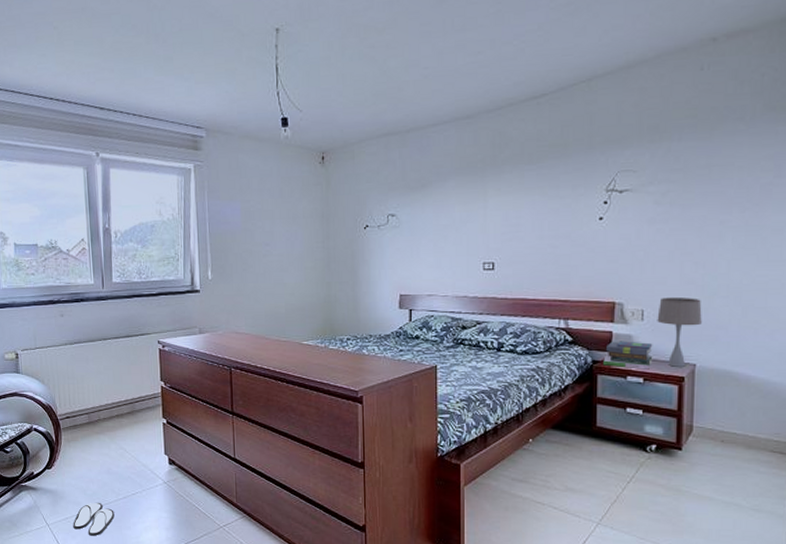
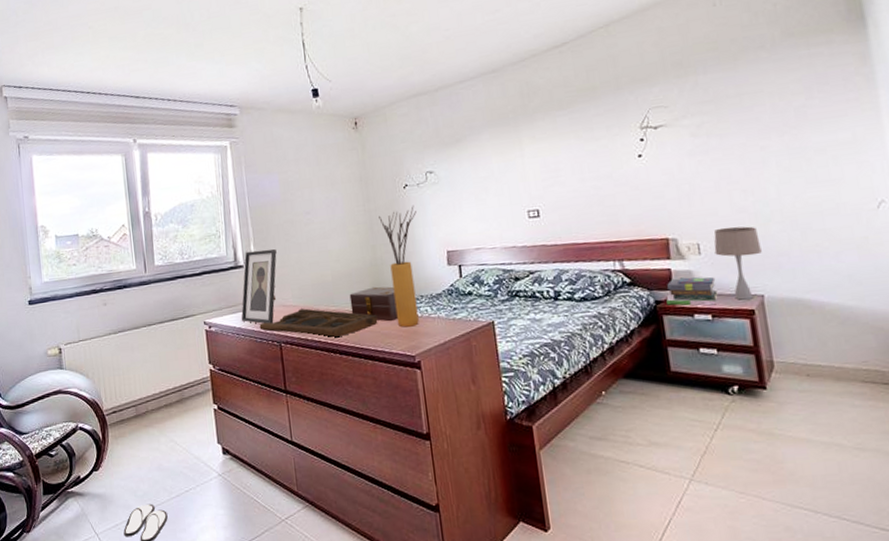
picture frame: none [194,276,233,349] -> present [241,248,277,324]
decorative tray: none [211,337,326,368] -> present [259,308,378,338]
jewelry box: none [301,322,346,357] -> present [349,286,398,322]
vase: none [337,246,374,364] -> present [379,204,419,328]

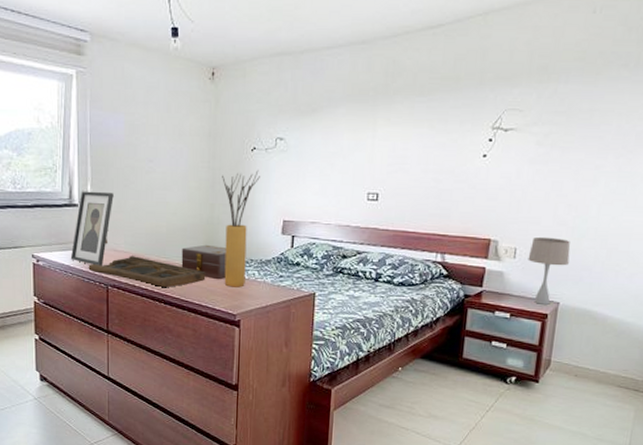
books: present [666,277,718,306] -> none [474,277,522,306]

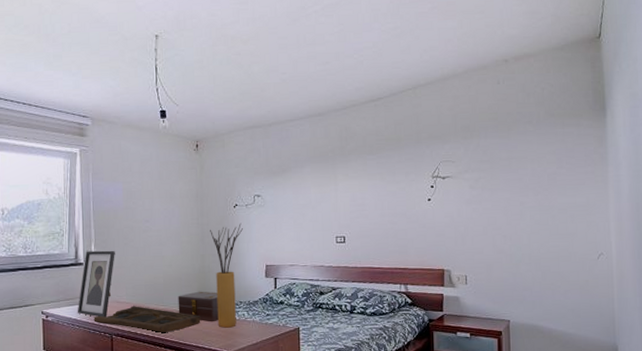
table lamp: present [528,238,570,305] -> none [477,265,512,323]

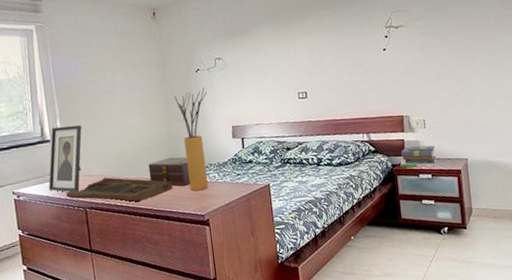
books: none [437,302,476,326] -> present [400,145,437,168]

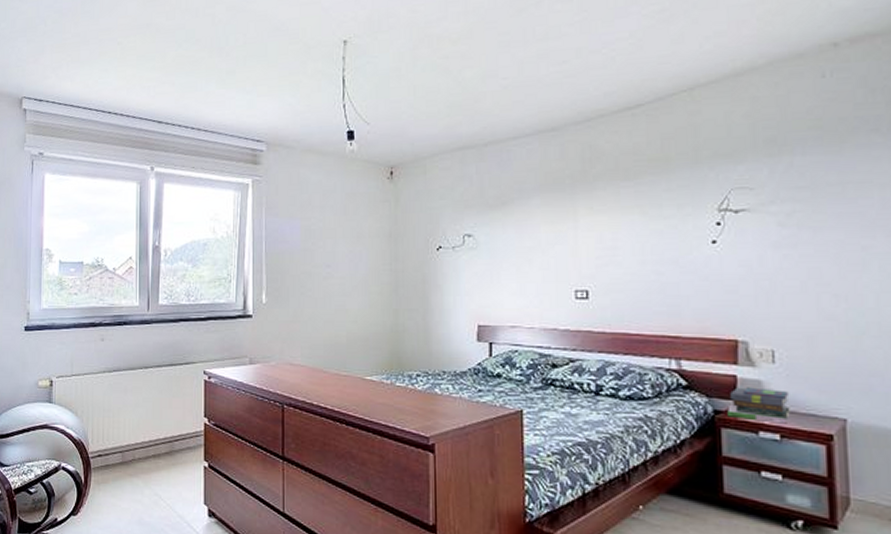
picture frame: present [48,125,82,192] -> none [243,300,289,382]
decorative tray: present [66,177,173,202] -> none [262,370,392,406]
jewelry box: present [148,156,190,187] -> none [364,355,415,396]
vase: present [174,86,208,192] -> none [406,269,448,405]

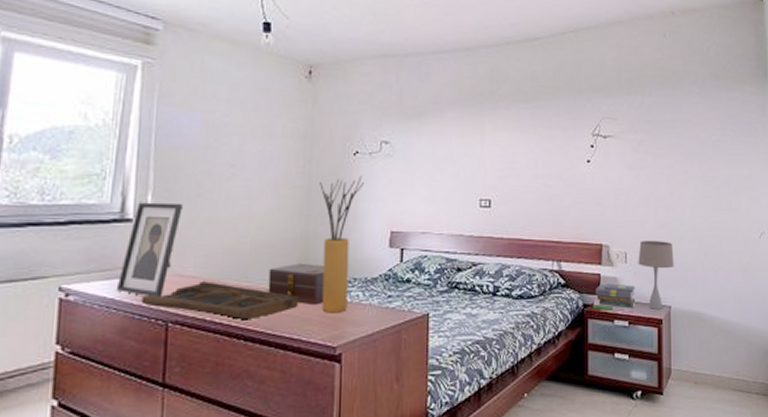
picture frame: none [243,300,289,382] -> present [116,202,183,297]
decorative tray: none [262,370,392,406] -> present [141,281,299,320]
jewelry box: none [364,355,415,396] -> present [268,263,325,306]
vase: none [406,269,448,405] -> present [320,175,364,313]
table lamp: none [792,337,850,422] -> present [638,241,674,309]

